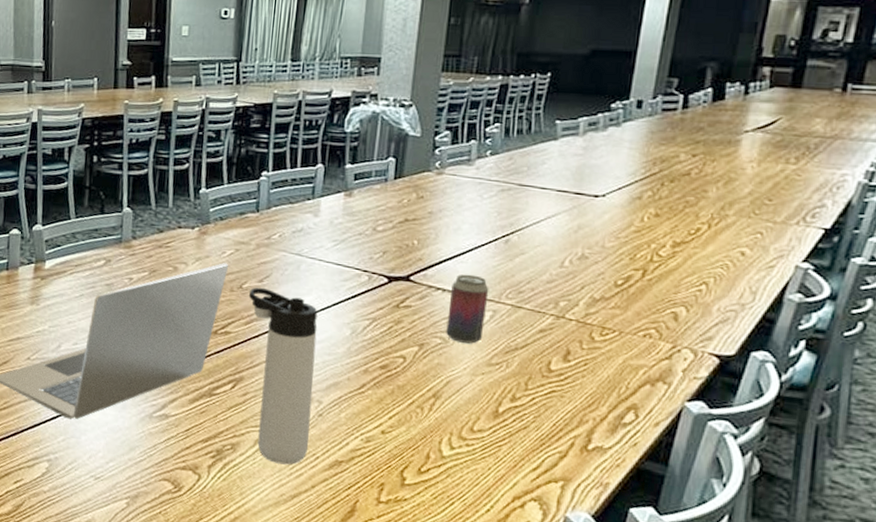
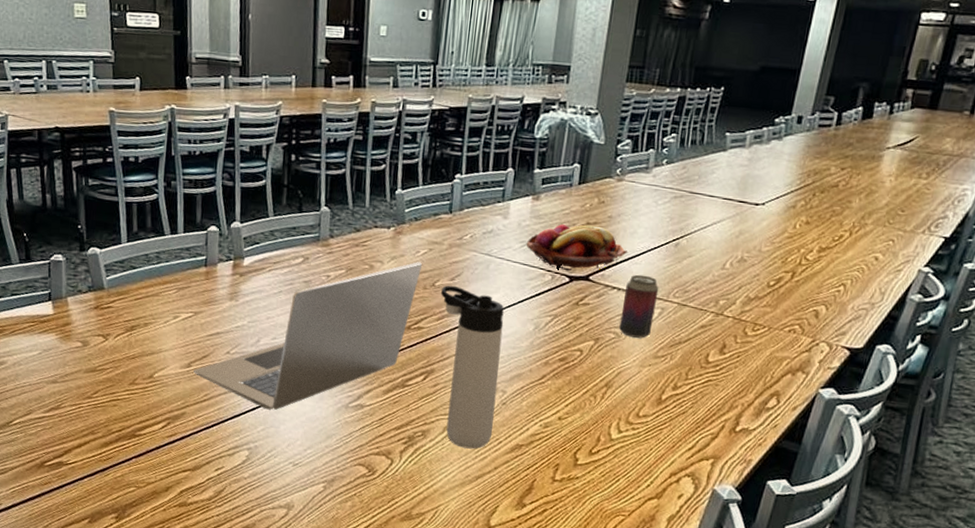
fruit basket: none [339,220,452,272] -> present [526,223,628,272]

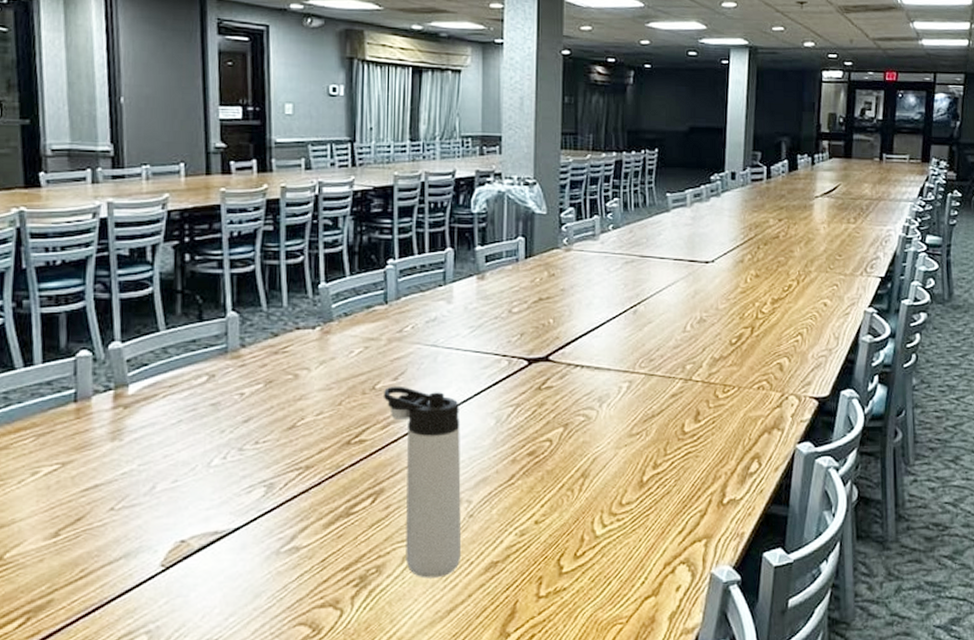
laptop: present [193,261,423,410] -> none [63,363,359,575]
fruit basket: present [526,223,628,272] -> none [475,301,587,354]
beverage can: present [619,274,659,338] -> none [588,348,624,417]

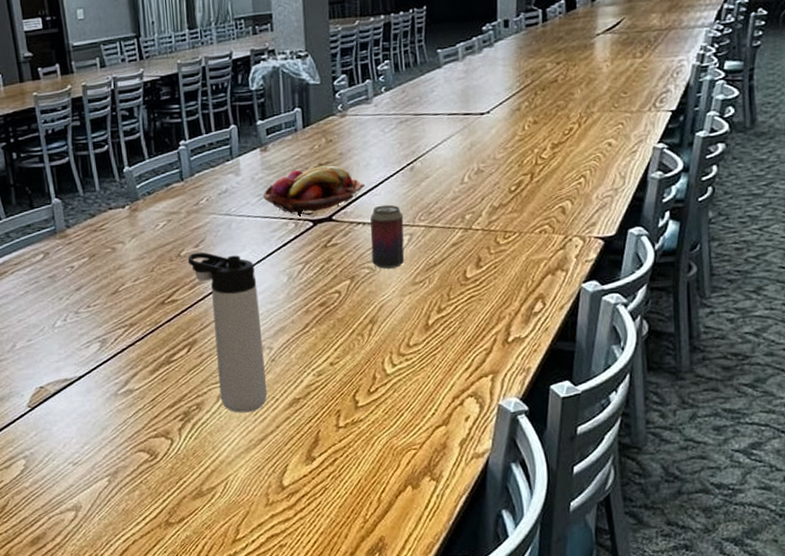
fruit basket: none [475,301,587,354] -> present [263,165,366,216]
beverage can: none [588,348,624,417] -> present [370,204,405,269]

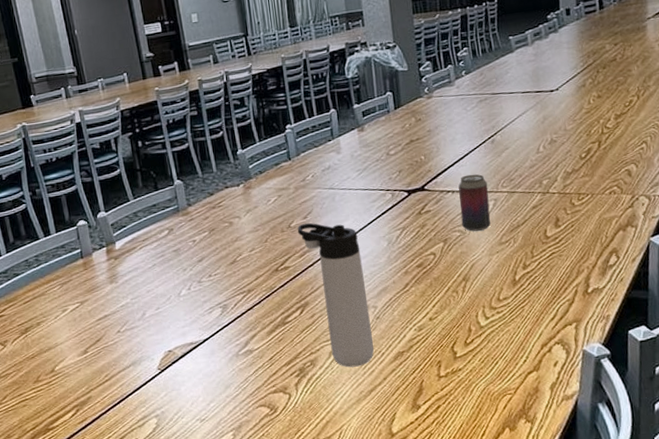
fruit basket: present [263,165,366,216] -> none [362,141,453,187]

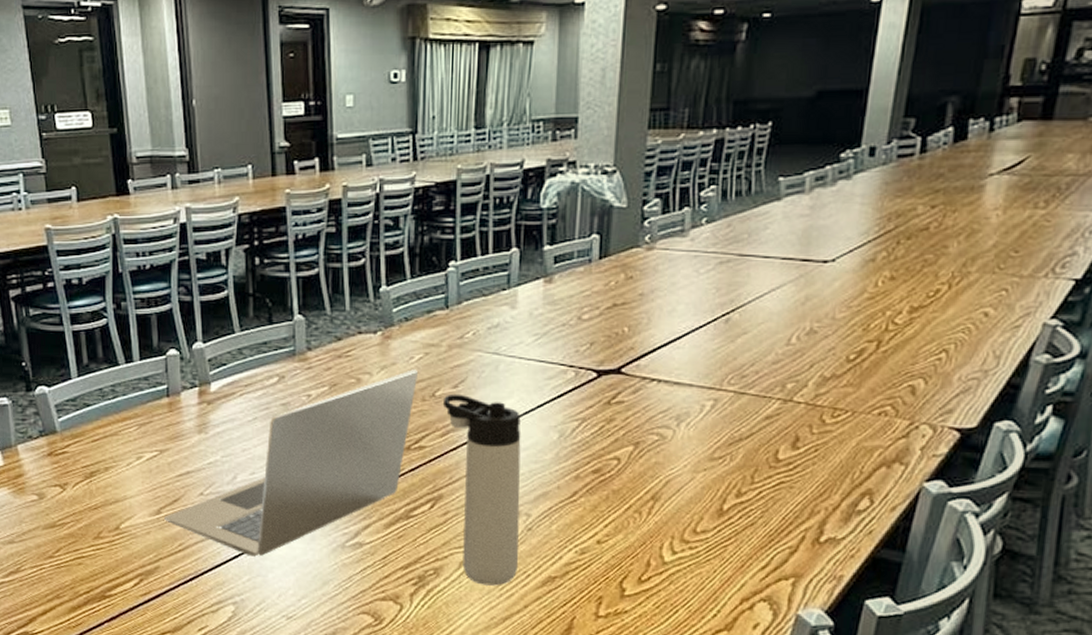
laptop: none [90,209,276,376] -> present [164,369,419,557]
beverage can: present [458,174,491,232] -> none [663,361,709,438]

